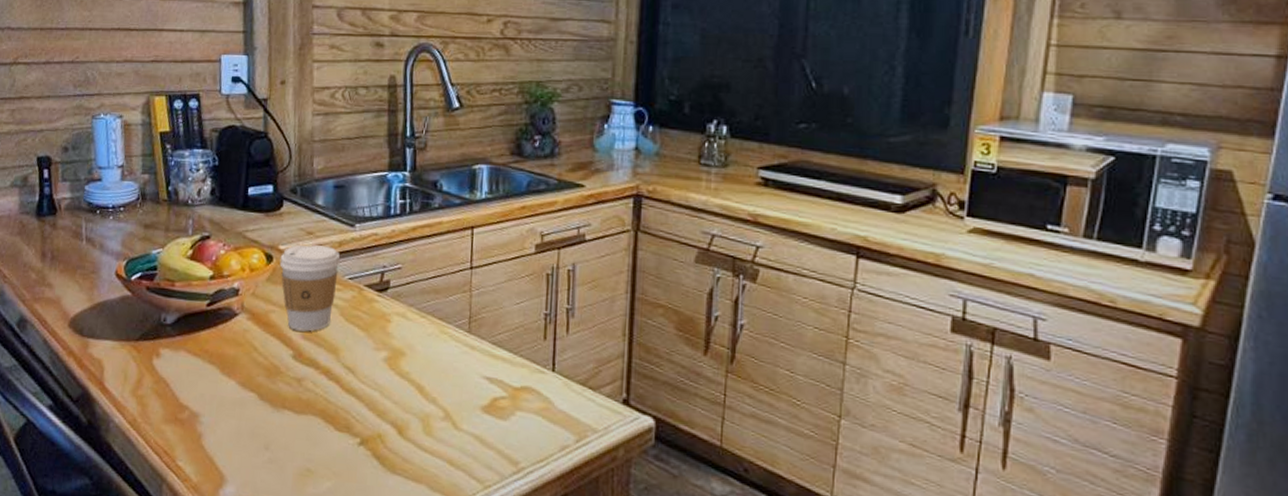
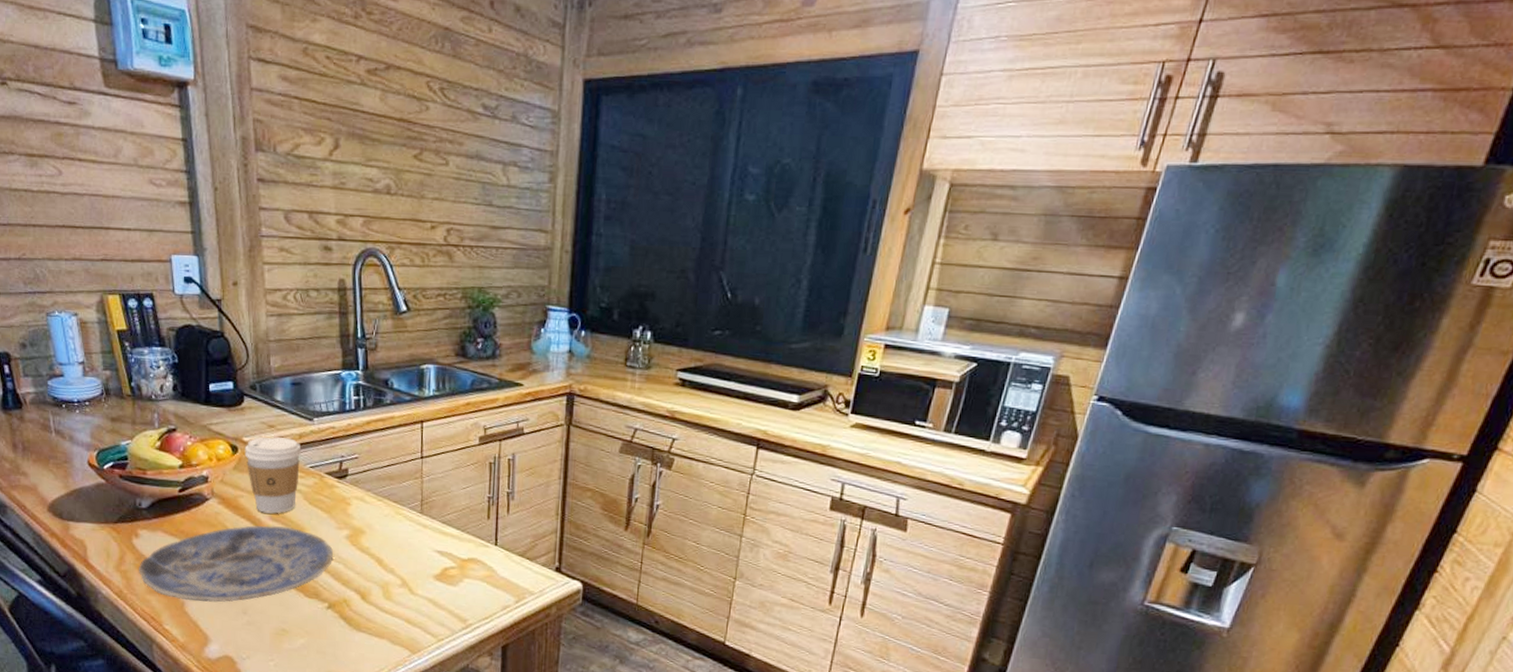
plate: none [156,345,370,435] -> present [139,525,334,603]

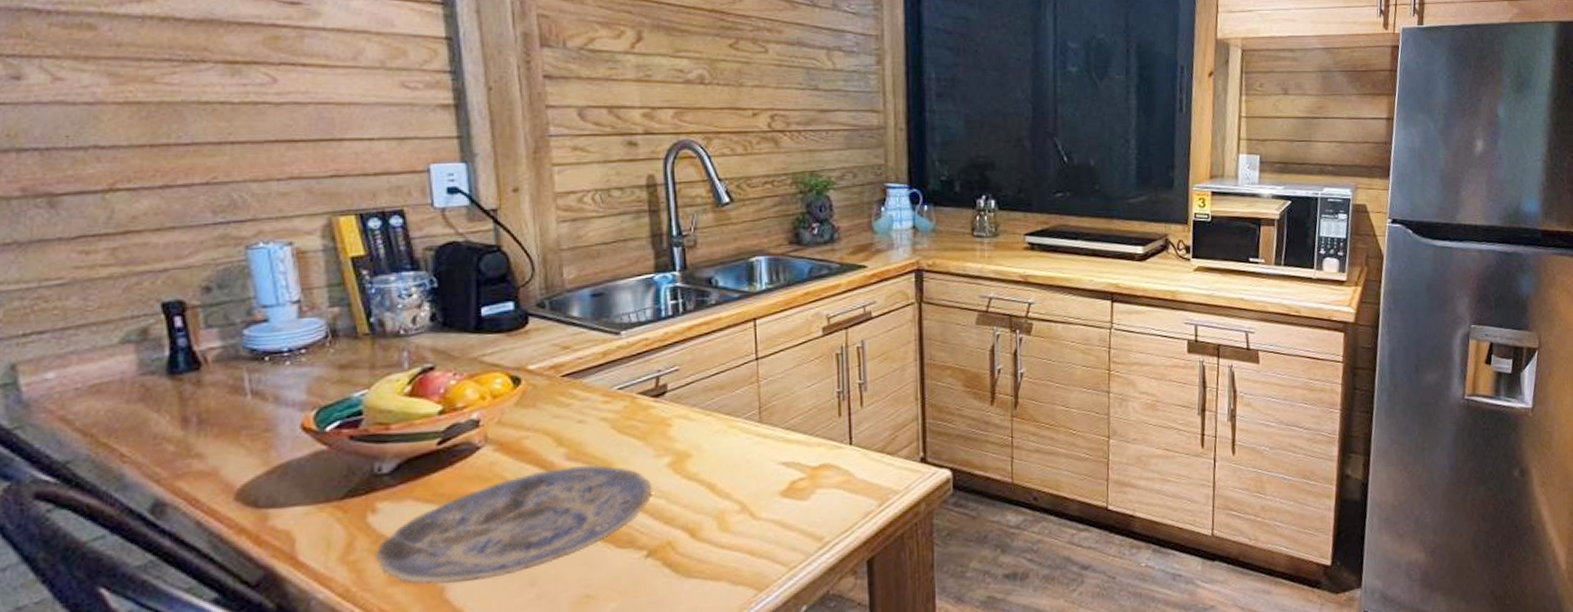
coffee cup: present [244,437,301,514] -> none [530,358,606,453]

